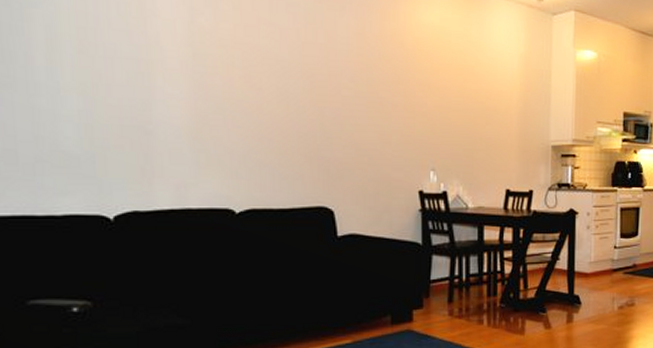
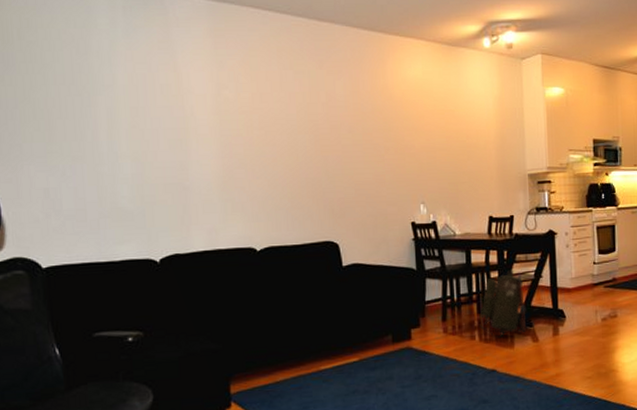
backpack: none [489,250,540,324] -> present [479,270,526,339]

